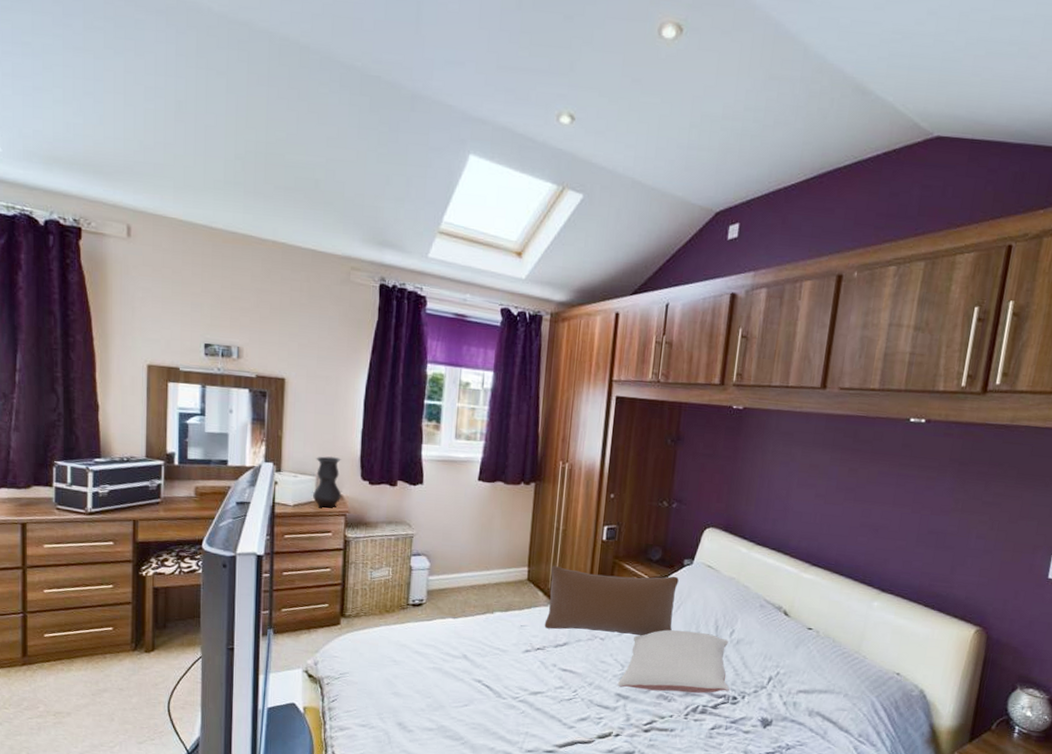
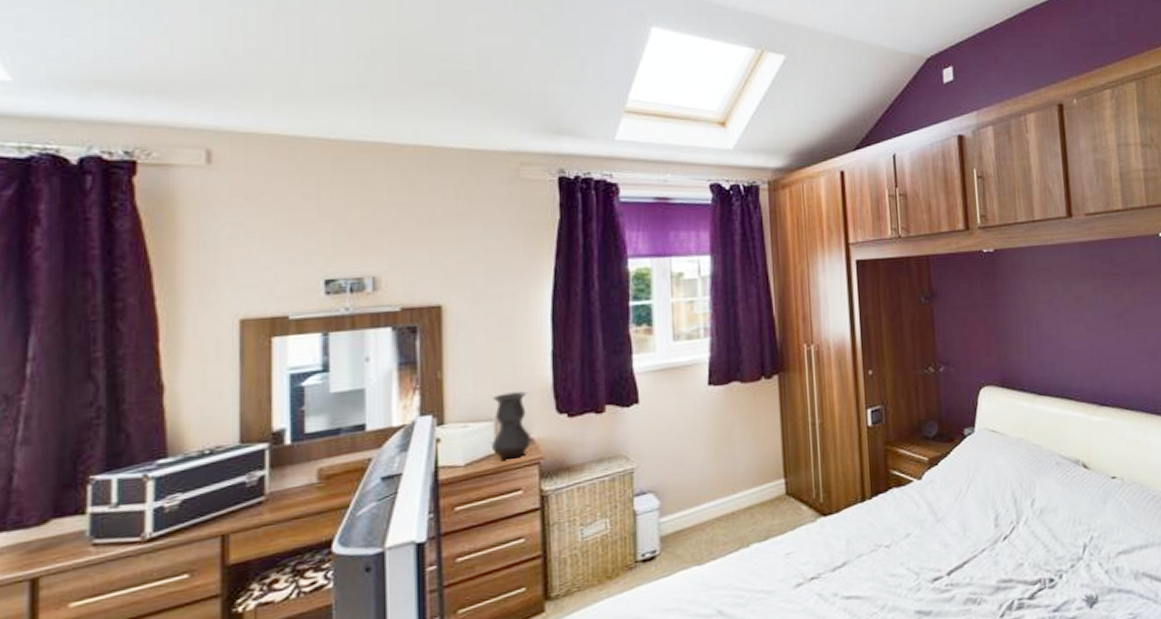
pillow: present [544,565,679,636] -> none [812,450,966,550]
pillow: present [617,630,730,694] -> none [915,509,1044,602]

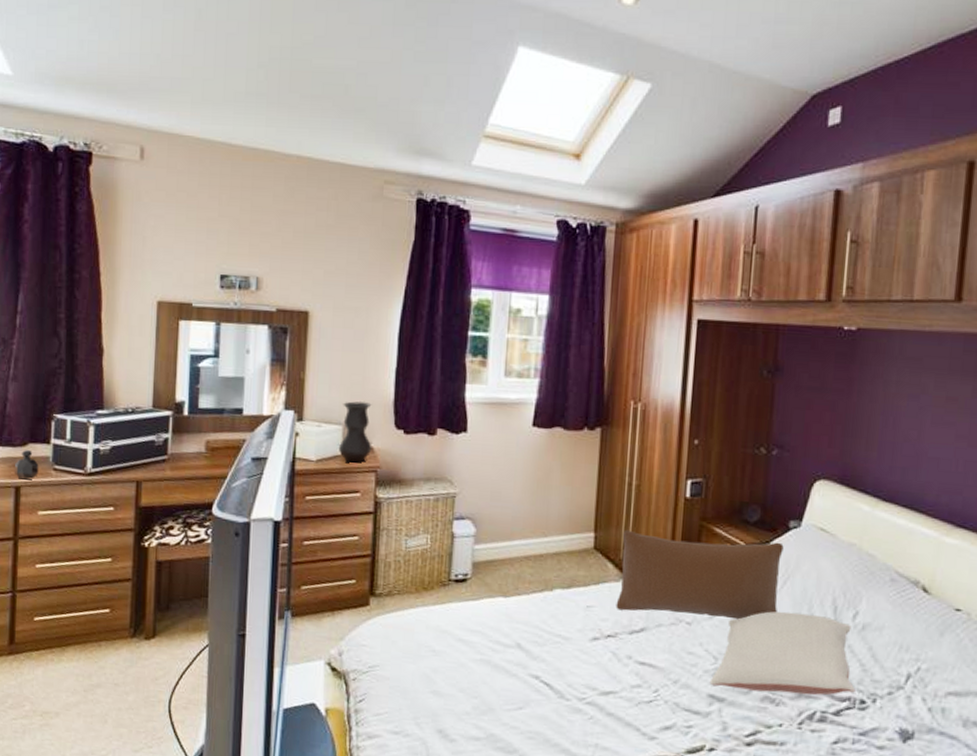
perfume bottle: none [27,528,69,569] -> present [14,450,39,480]
pillow: none [812,450,966,550] -> present [616,529,784,620]
pillow: none [915,509,1044,602] -> present [709,611,855,696]

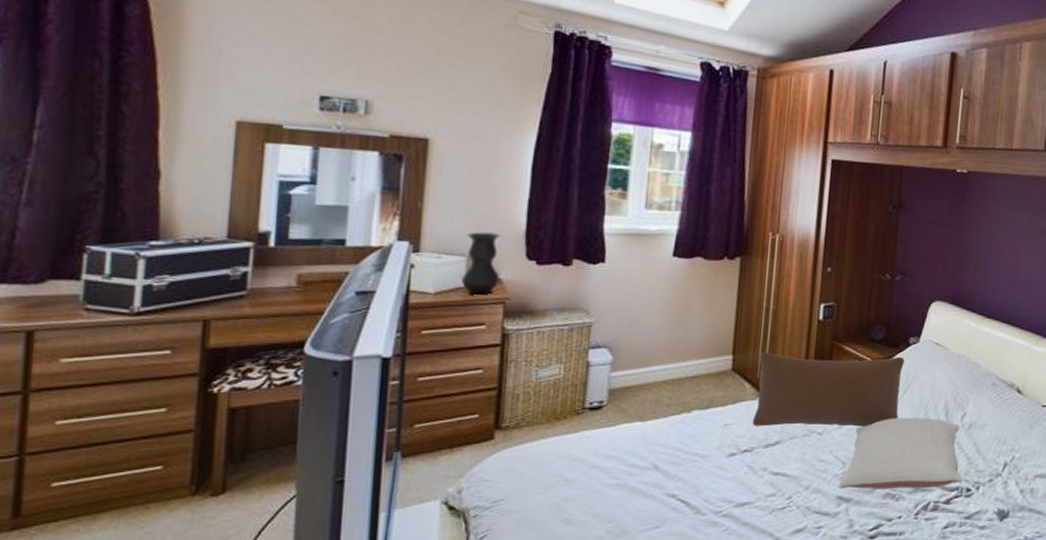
perfume bottle: present [14,450,39,480] -> none [24,288,63,323]

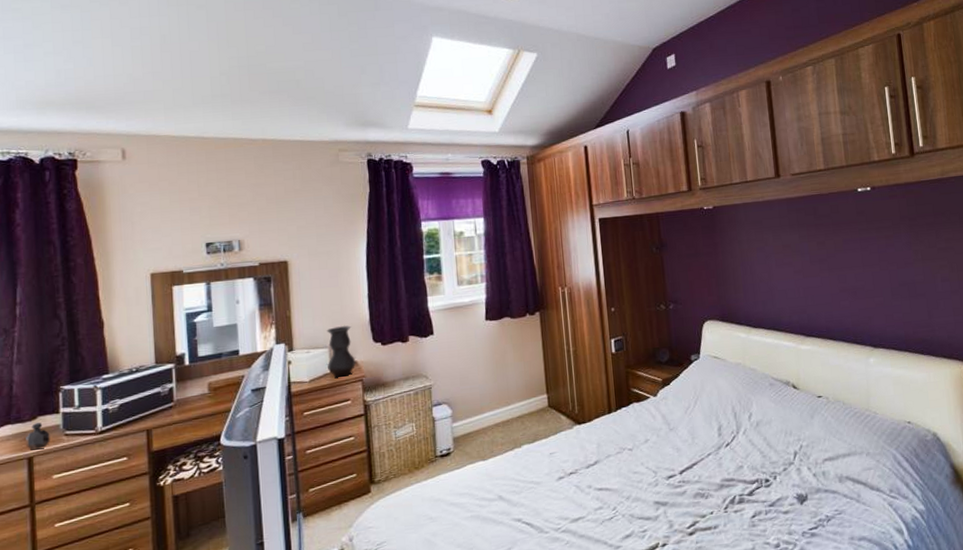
perfume bottle: none [24,288,63,323] -> present [25,422,50,451]
pillow: present [752,351,905,427] -> none [569,373,694,451]
pillow: present [838,417,963,489] -> none [653,422,760,495]

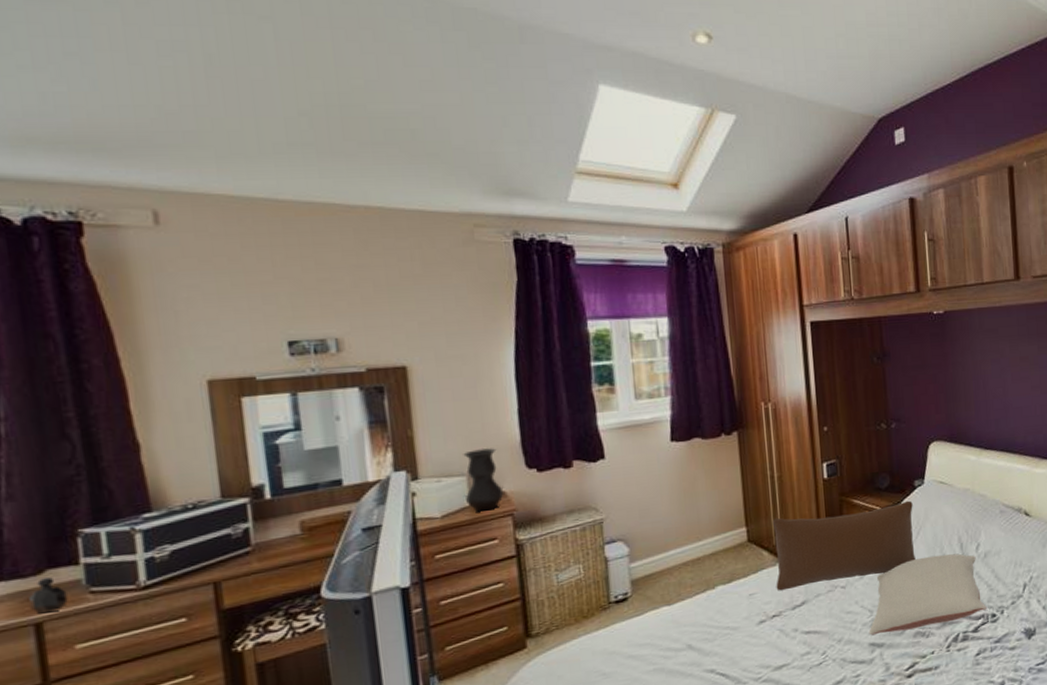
pillow: none [569,373,694,451] -> present [772,500,916,591]
pillow: none [653,422,760,495] -> present [869,553,987,636]

